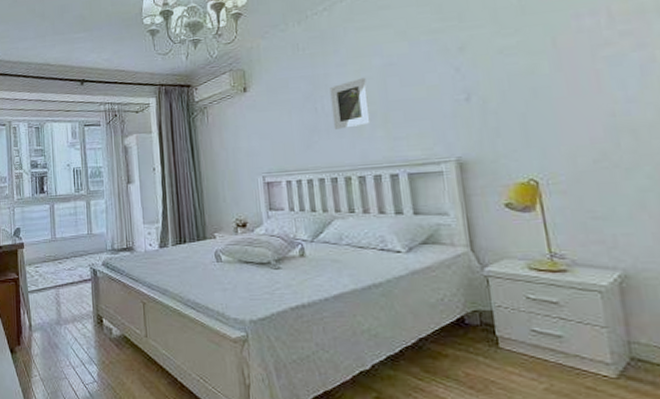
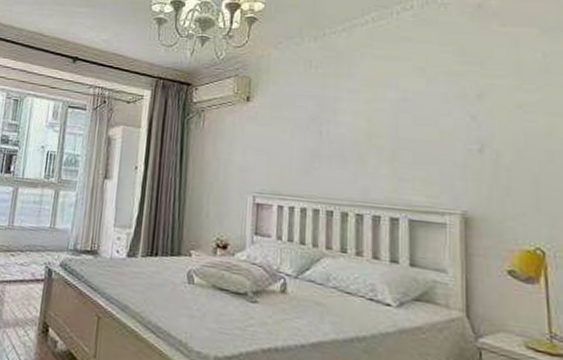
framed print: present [330,77,372,129] -> none [337,108,378,160]

